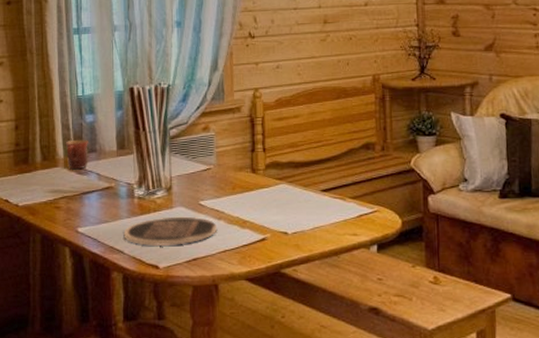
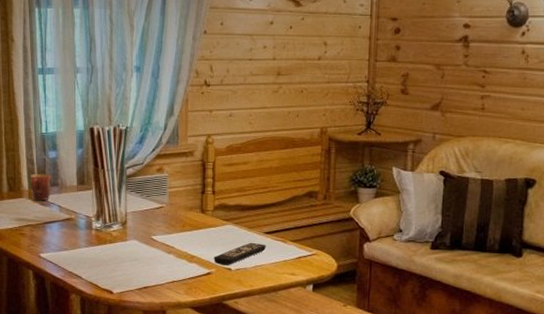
plate: present [123,216,218,246] -> none [82,248,167,274]
remote control: none [268,202,325,229] -> present [214,242,267,265]

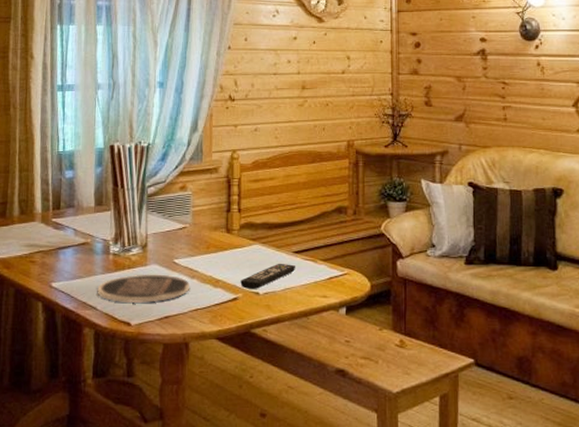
mug: present [29,173,51,201] -> none [43,194,67,225]
plate: none [82,248,167,274] -> present [97,274,190,303]

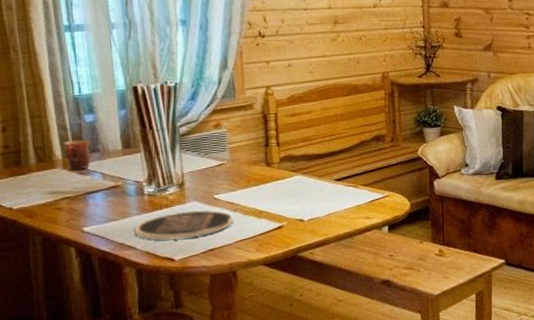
mug: none [43,194,67,225] -> present [62,139,90,170]
remote control: present [240,263,296,289] -> none [284,190,339,217]

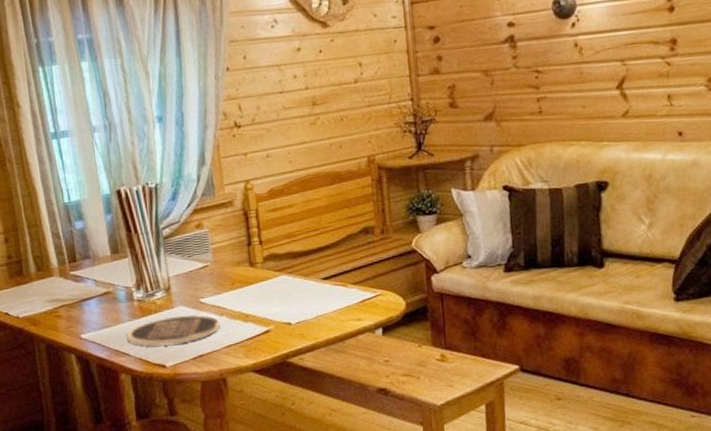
mug: present [62,139,90,170] -> none [57,246,83,278]

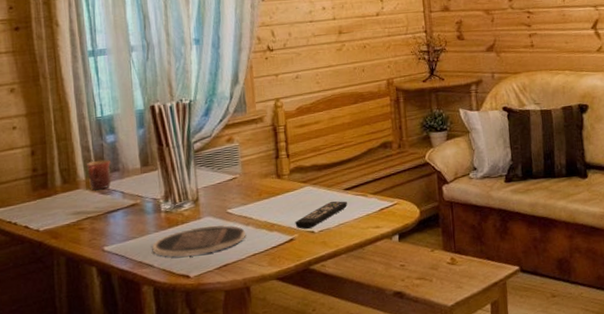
mug: none [57,246,83,278] -> present [86,159,111,190]
remote control: none [270,291,327,320] -> present [295,201,348,229]

